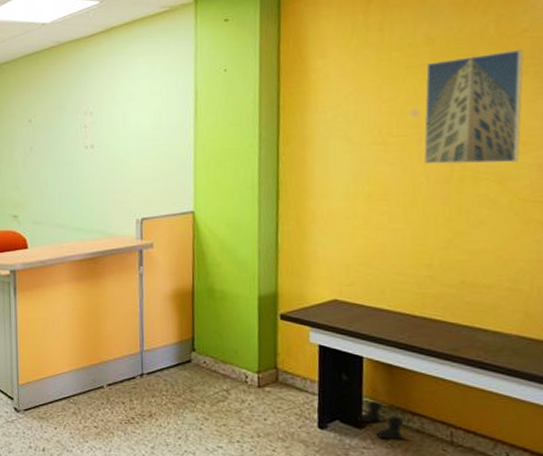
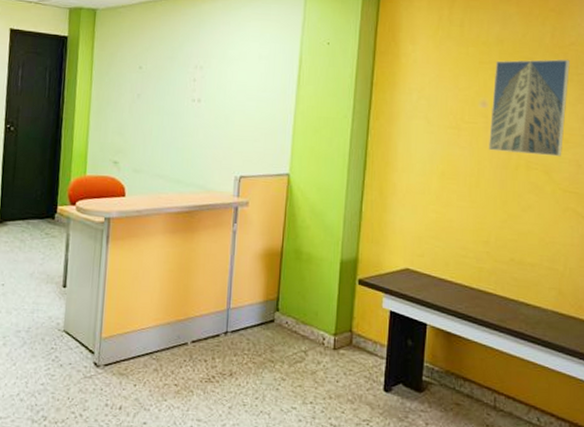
boots: present [358,400,405,440] -> none [419,366,457,404]

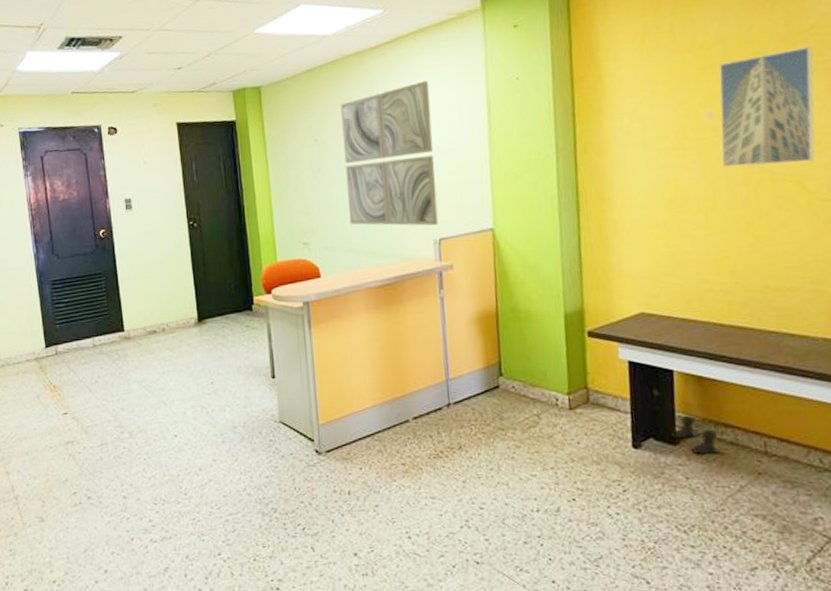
wall art: none [160,30,250,164] -> present [340,80,439,226]
boots: none [419,366,457,404] -> present [672,415,720,455]

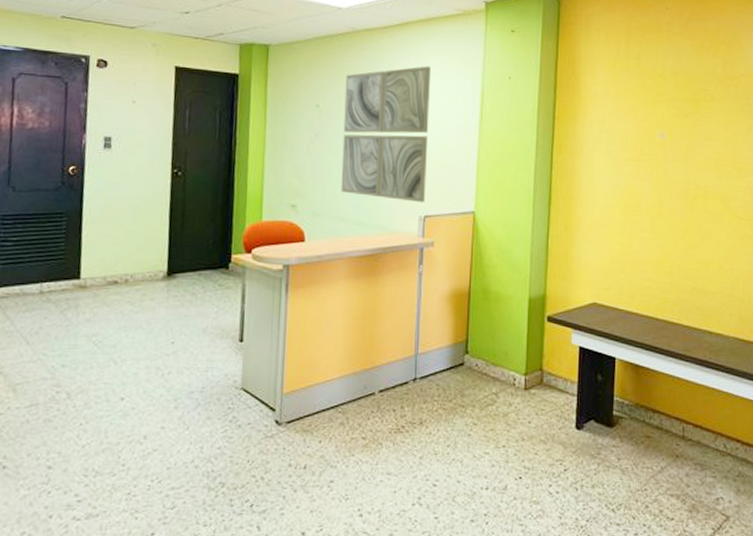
boots: present [672,415,720,455] -> none [610,400,647,437]
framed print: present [719,46,815,168] -> none [668,90,741,185]

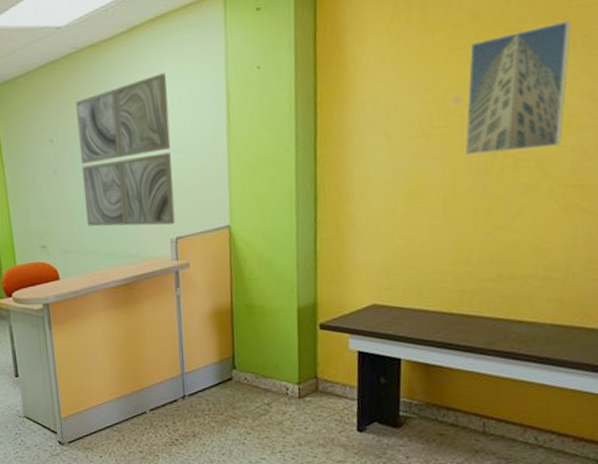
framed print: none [668,90,741,185] -> present [465,20,571,156]

